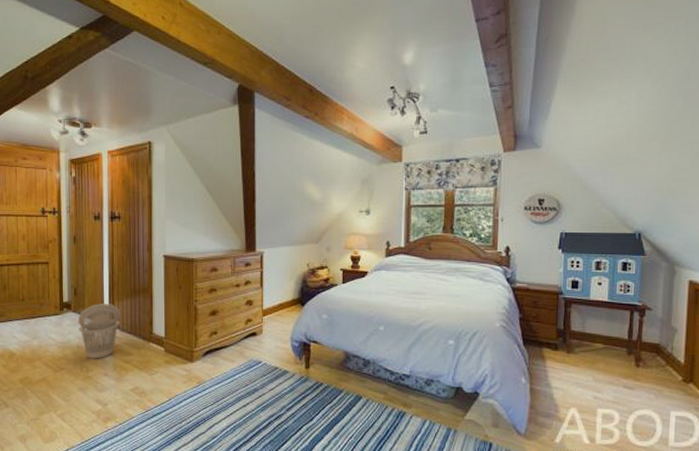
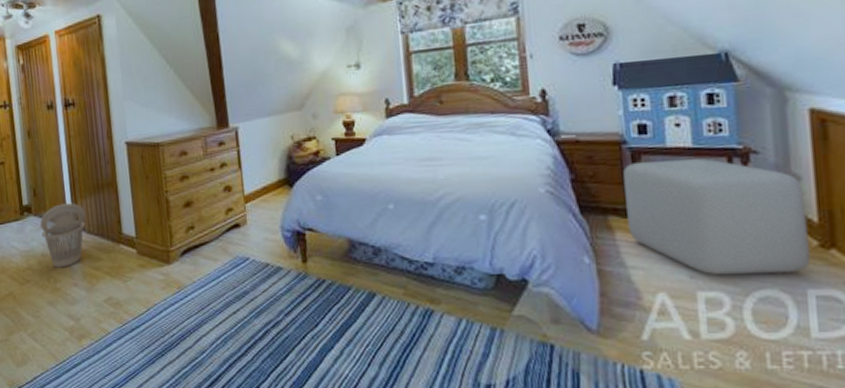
pouf: none [556,310,678,398] -> present [623,158,811,274]

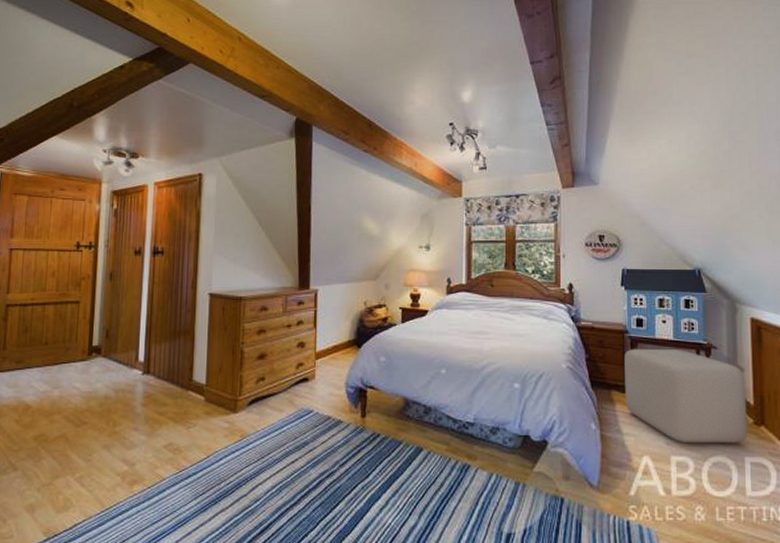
laundry basket: present [40,203,86,268] -> none [108,347,158,411]

